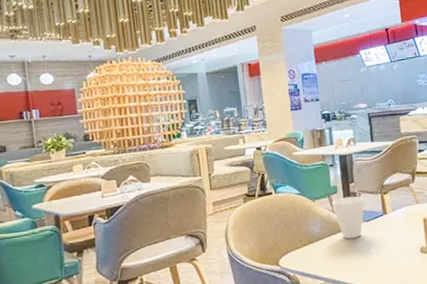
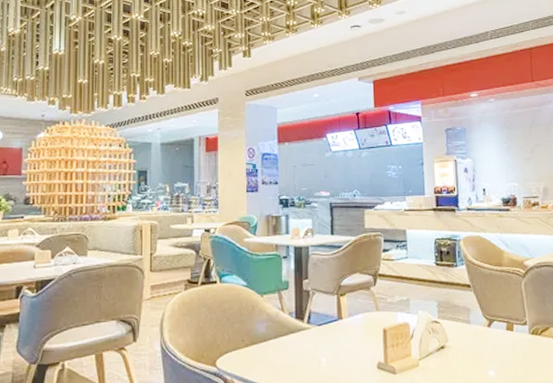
cup: present [332,196,366,239] -> none [281,294,319,344]

